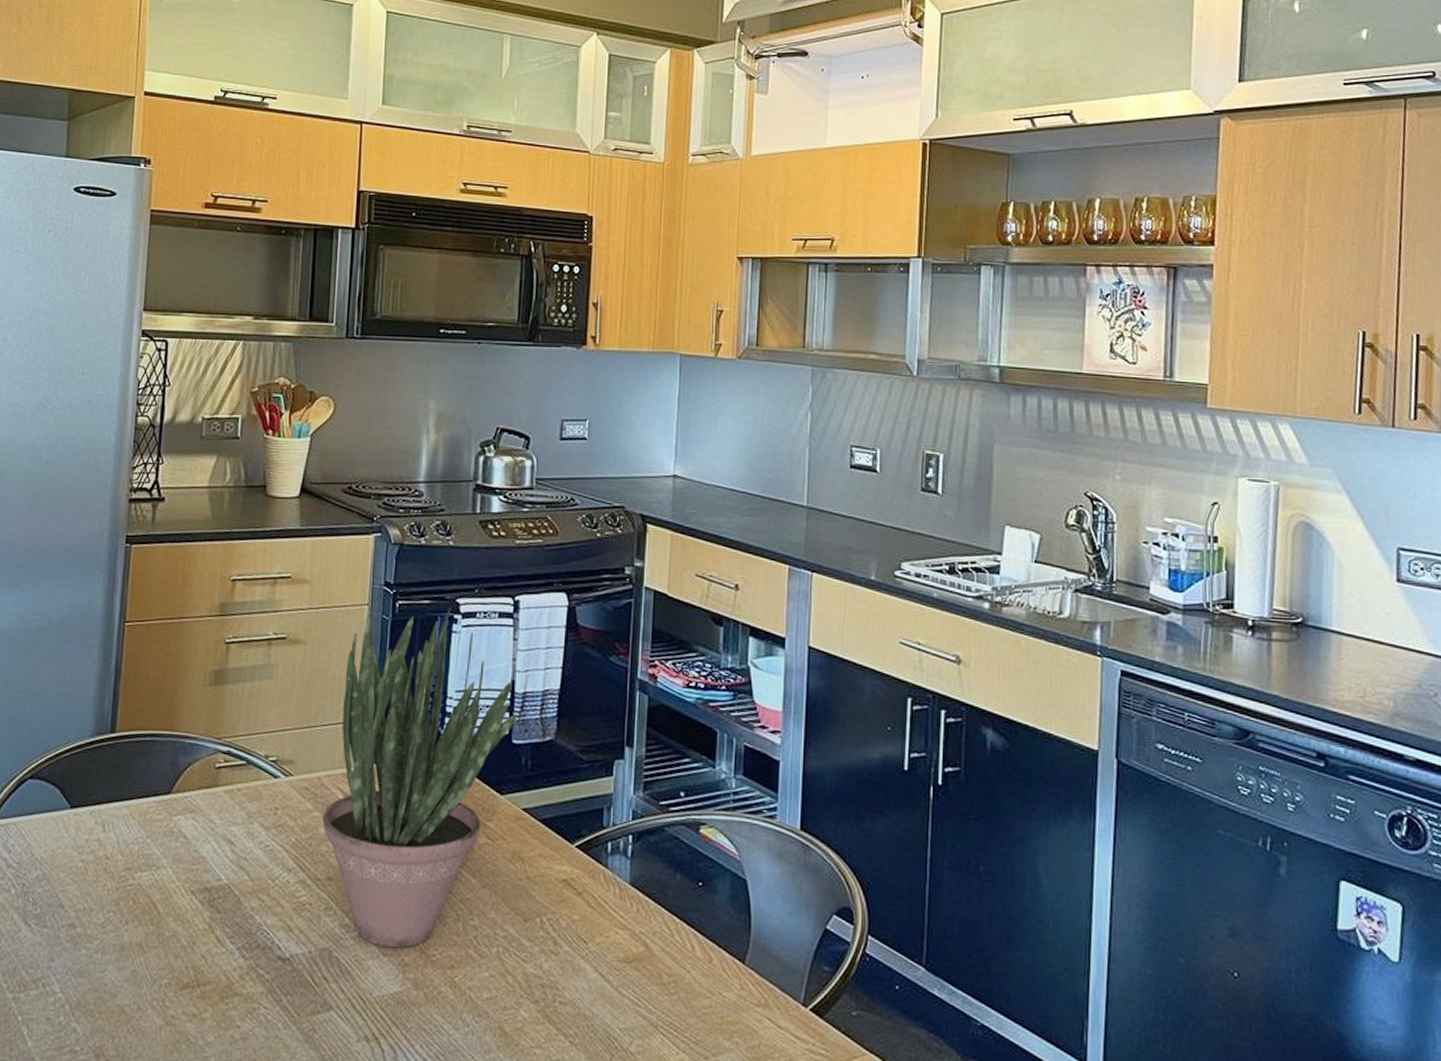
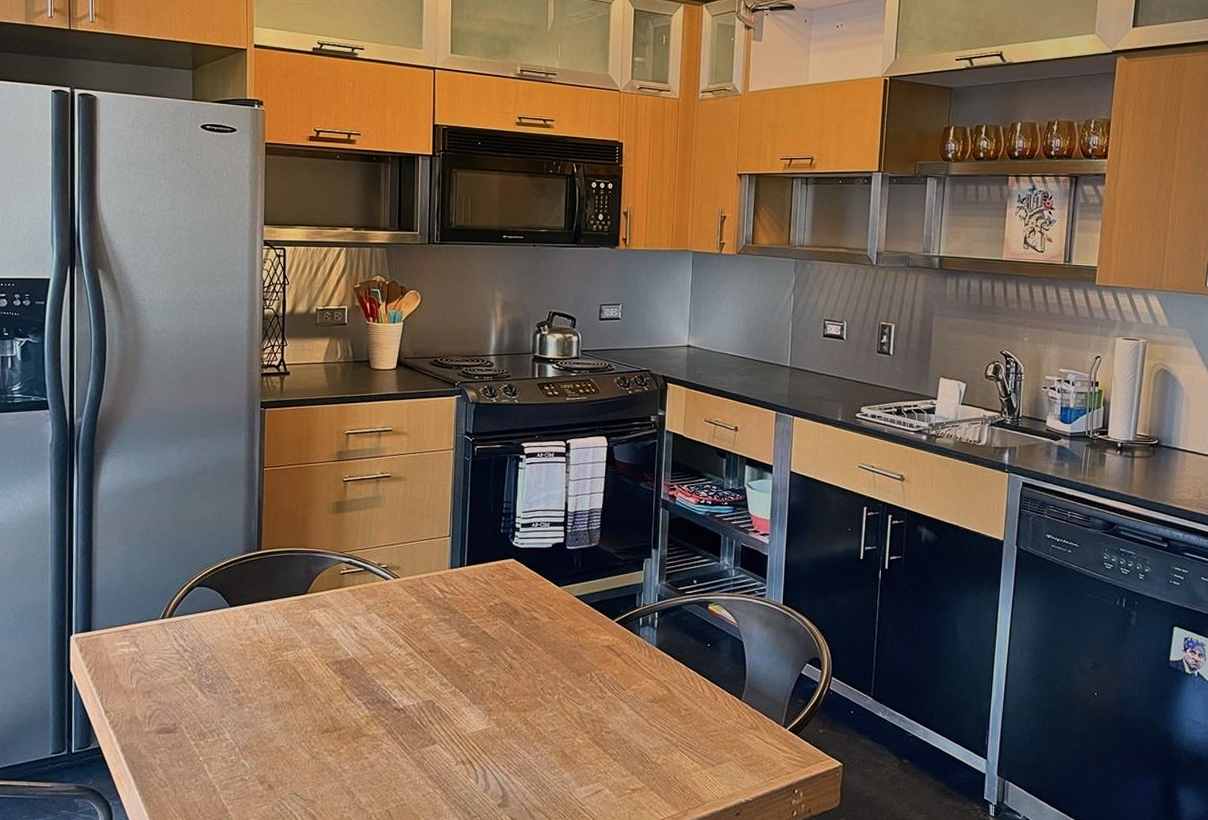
potted plant: present [322,607,518,948] -> none [423,450,570,699]

